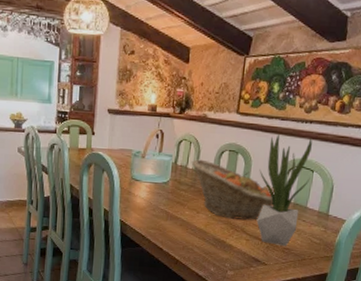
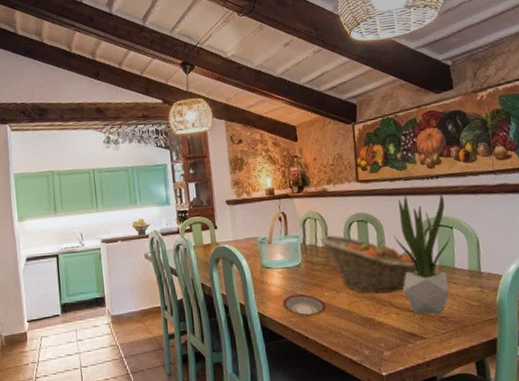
plate: none [145,208,185,232] -> present [283,294,327,318]

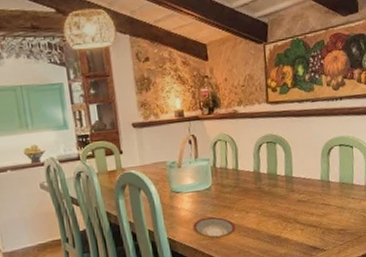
fruit basket: present [320,235,417,293] -> none [230,157,321,212]
potted plant: present [393,193,451,315] -> none [300,114,351,229]

